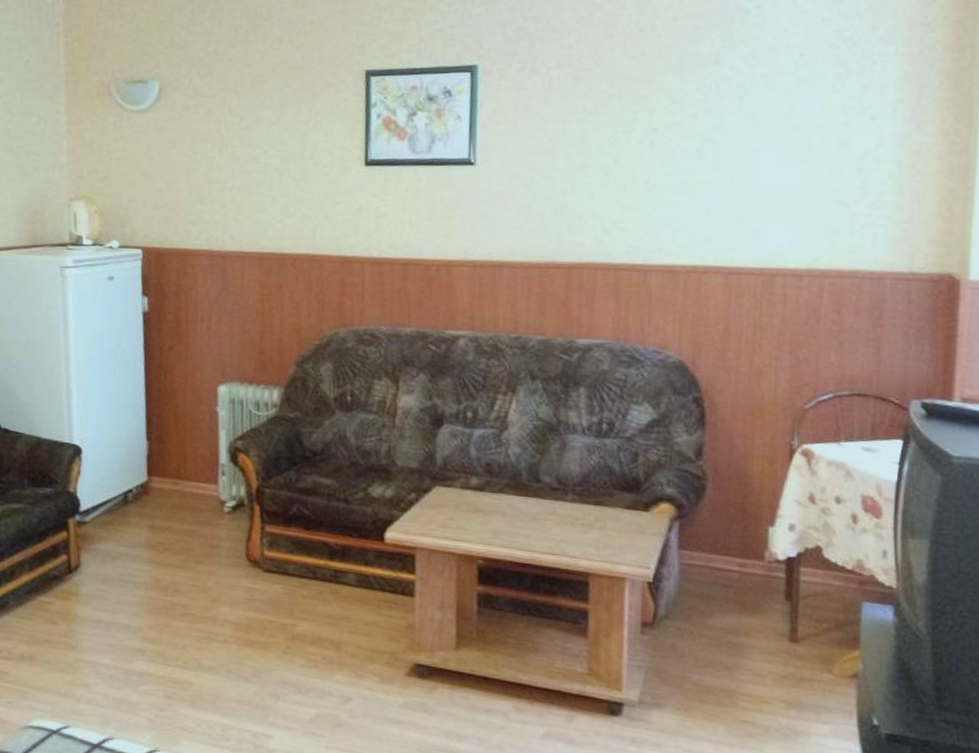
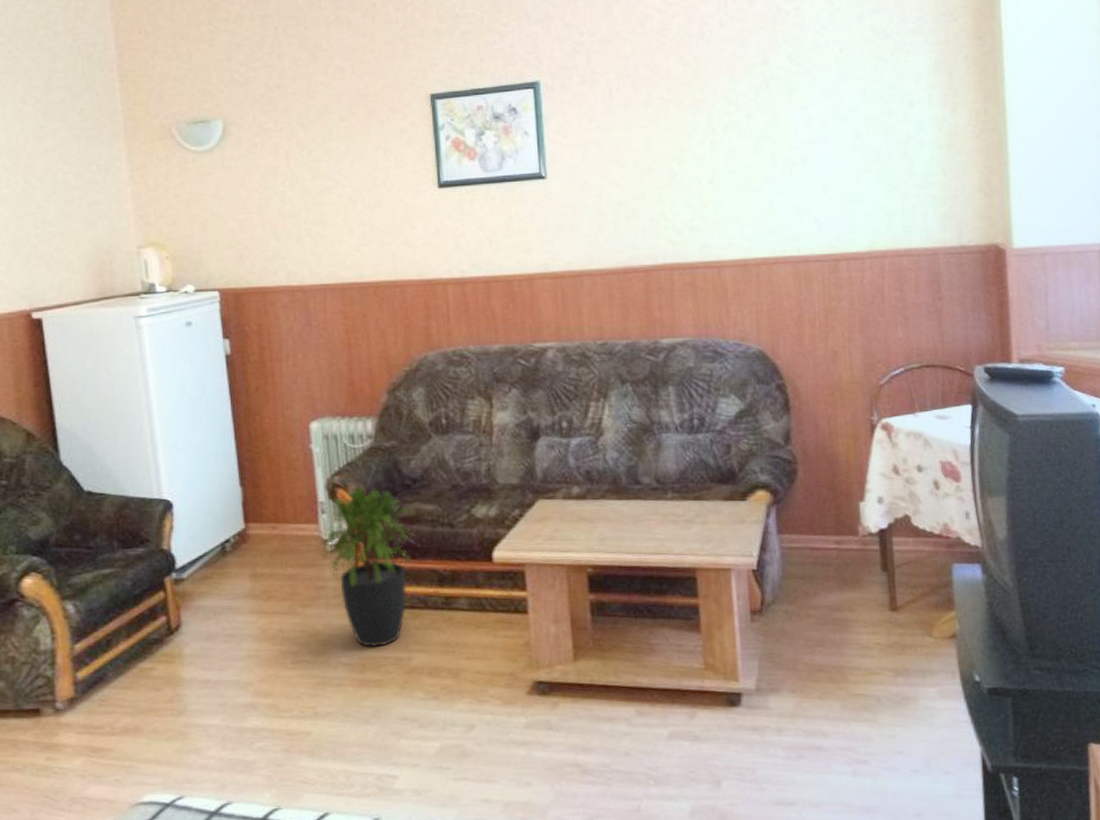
potted plant: none [218,451,311,610] -> present [322,484,415,647]

